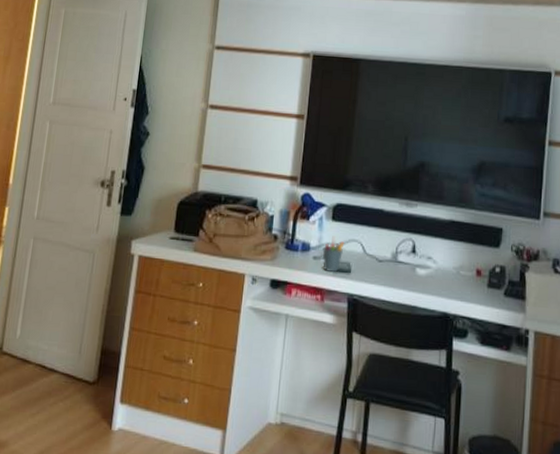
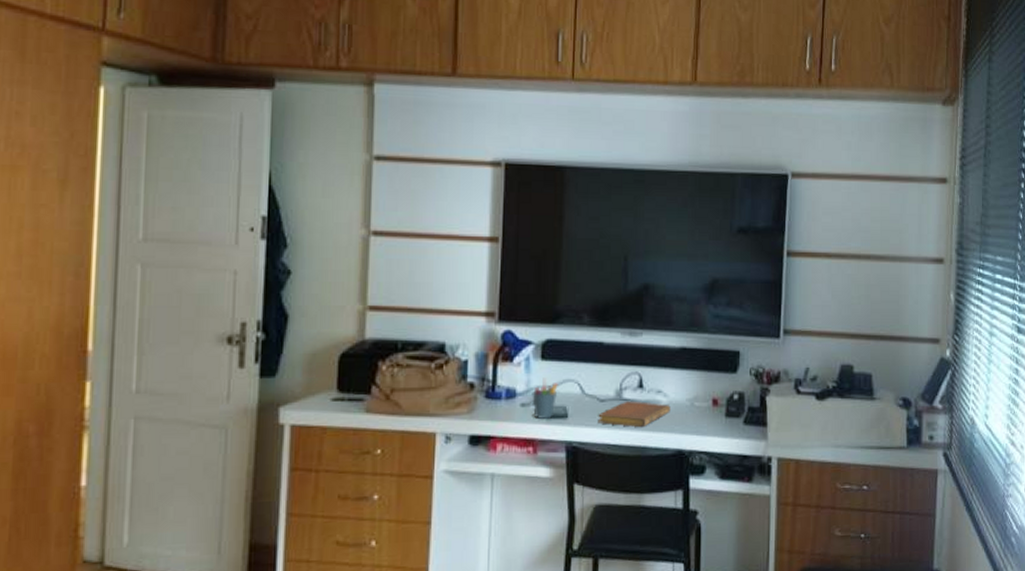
notebook: none [376,263,439,289] -> present [598,400,671,428]

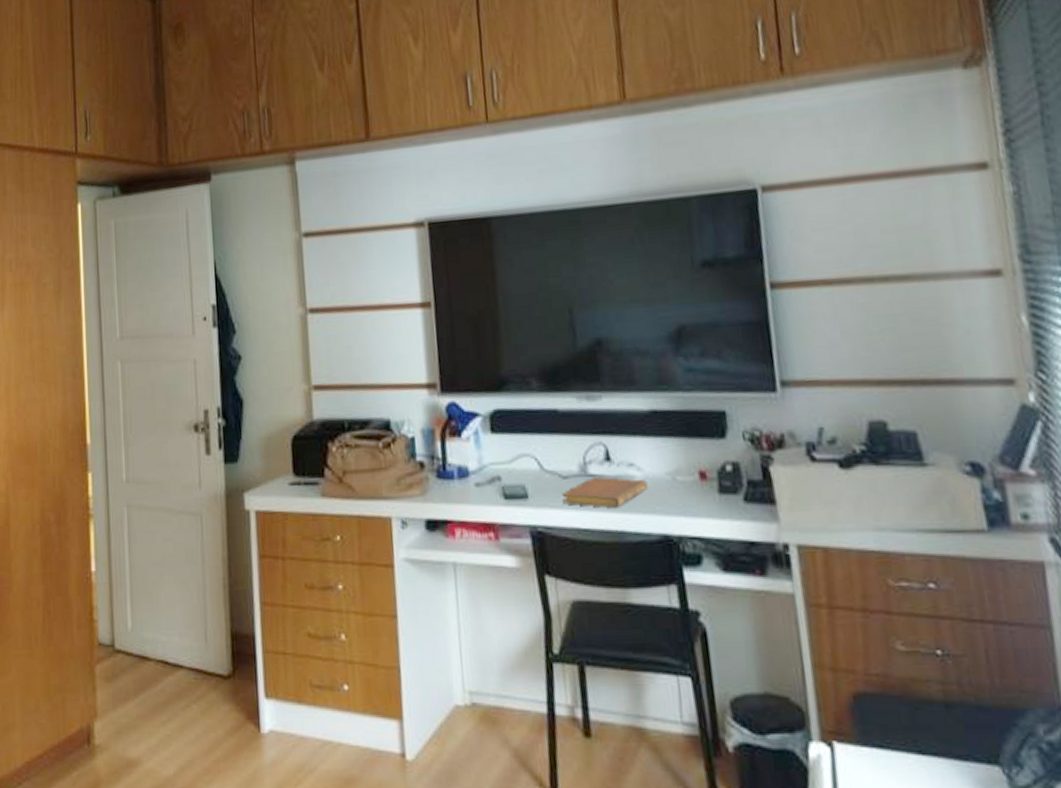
pen holder: present [532,377,558,420] -> none [485,452,514,501]

